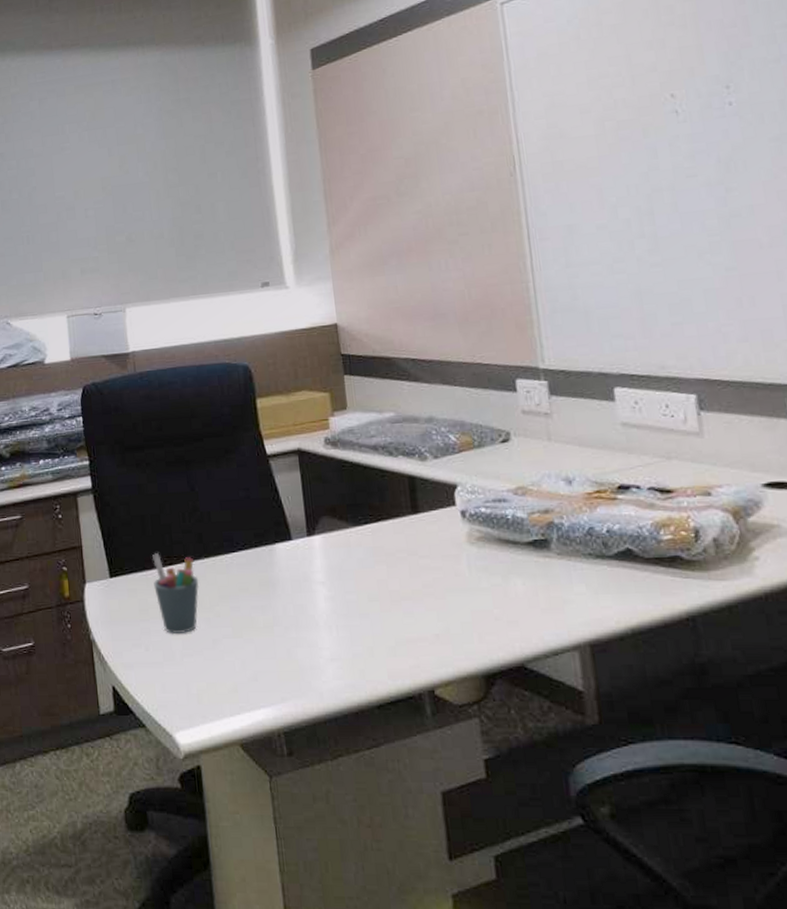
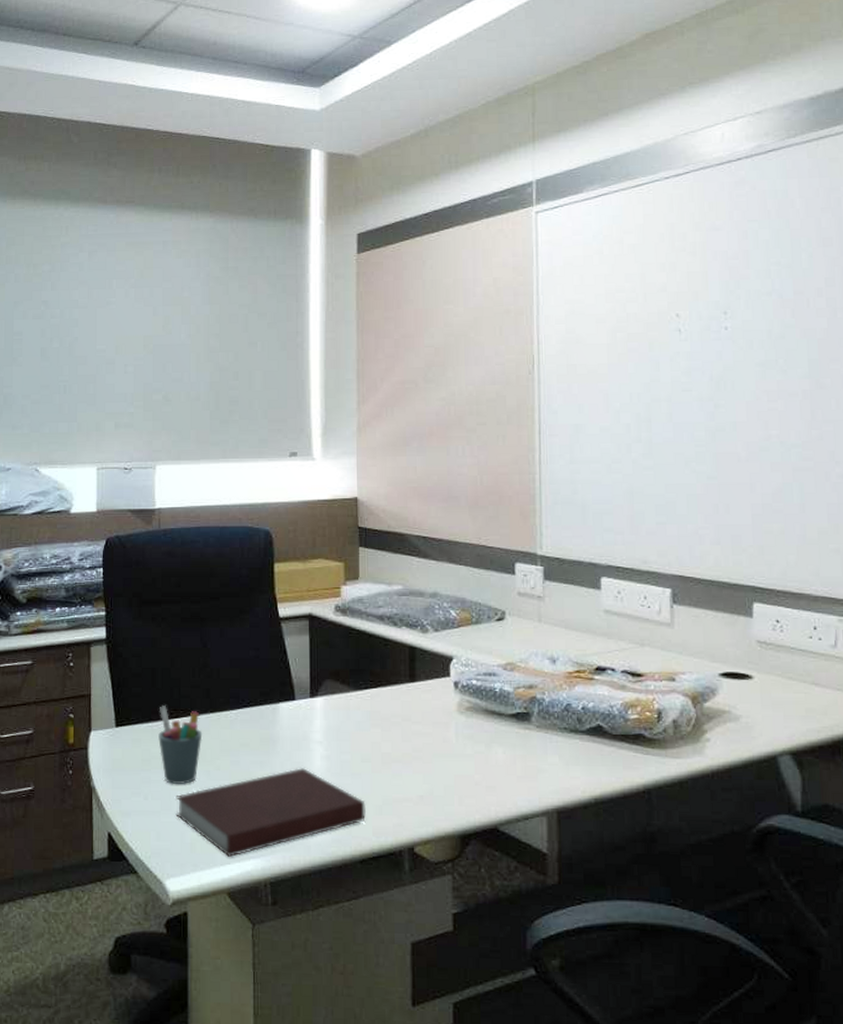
notebook: none [177,611,379,707] -> present [175,768,366,857]

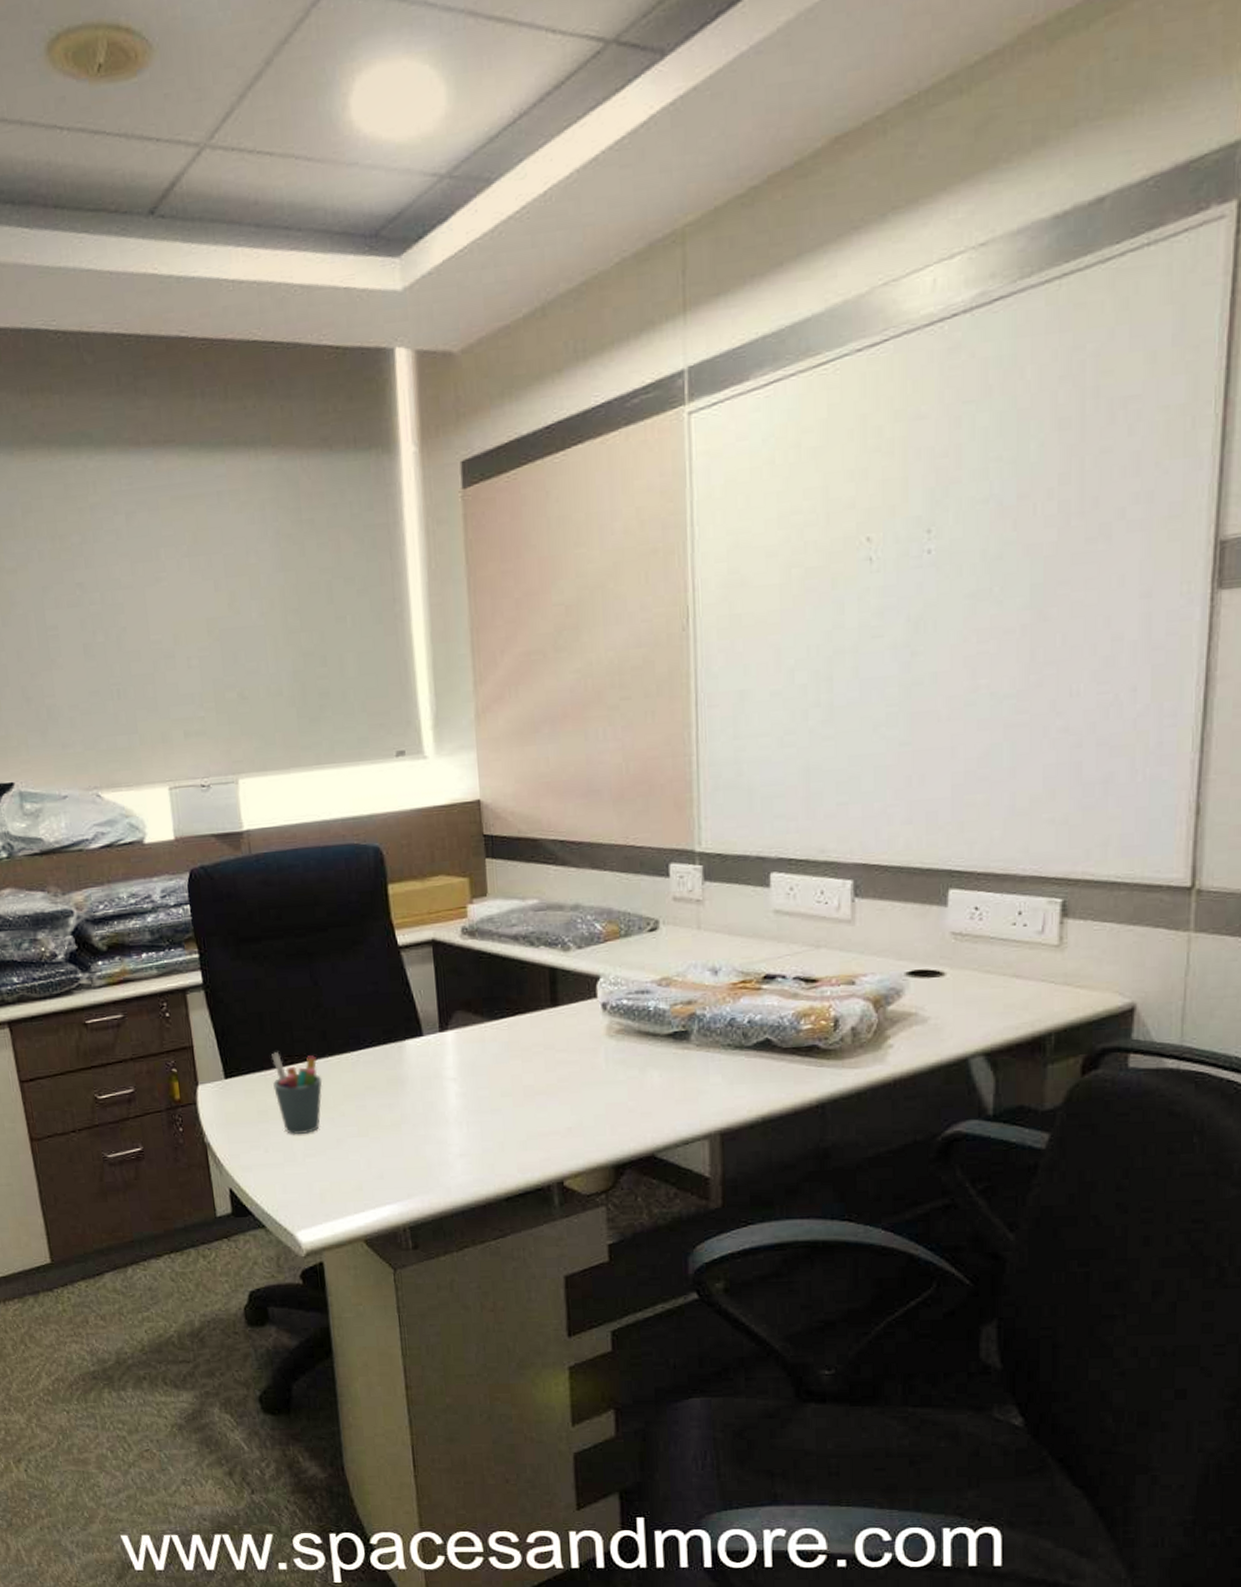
notebook: present [175,768,366,857] -> none [299,1108,509,1204]

